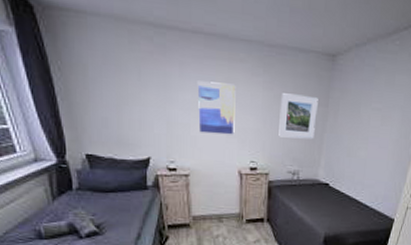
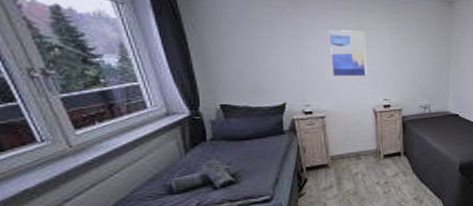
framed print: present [279,93,318,140] -> none [407,36,442,75]

